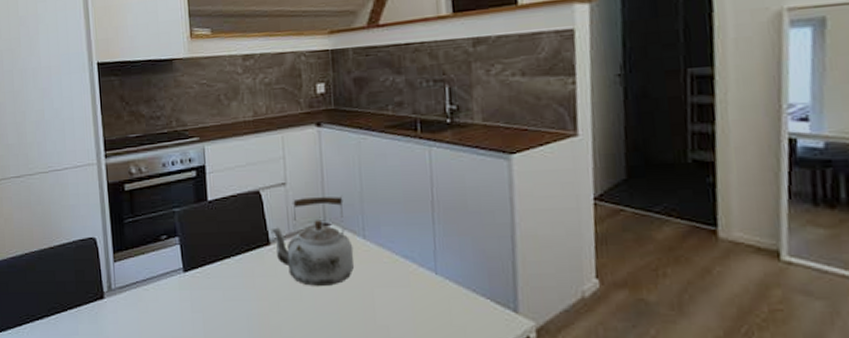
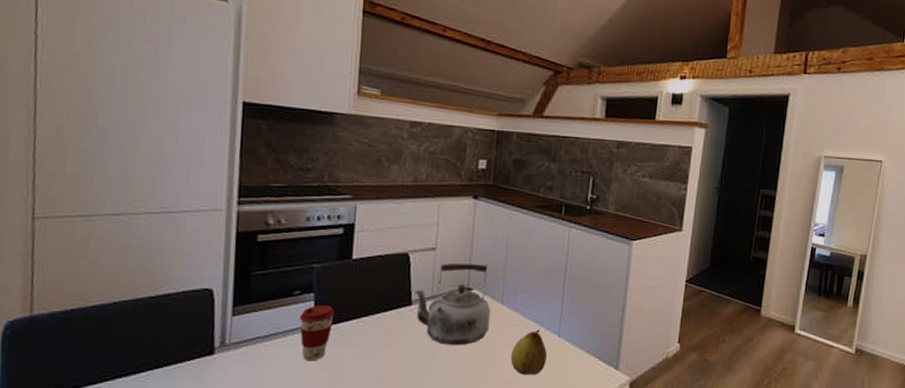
coffee cup: none [169,249,199,305] -> present [299,305,335,361]
fruit: none [383,266,425,319] -> present [511,329,547,375]

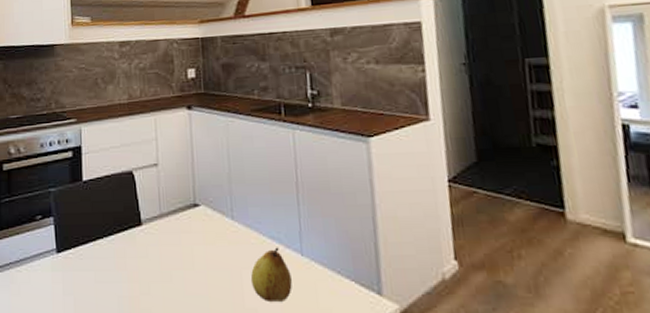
coffee cup: present [299,305,335,361] -> none [42,229,73,287]
kettle: present [413,263,491,346] -> none [141,176,223,269]

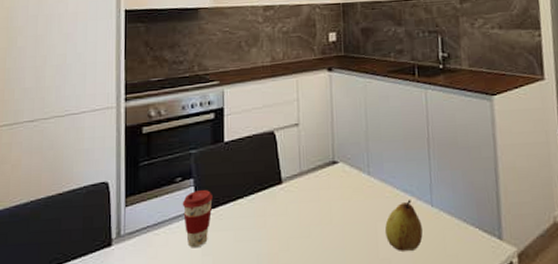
coffee cup: none [42,229,73,287] -> present [182,190,213,248]

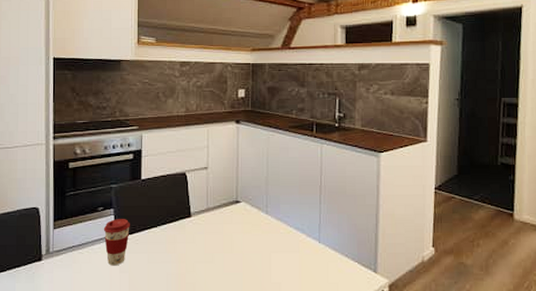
fruit: present [385,199,423,251] -> none [278,236,310,277]

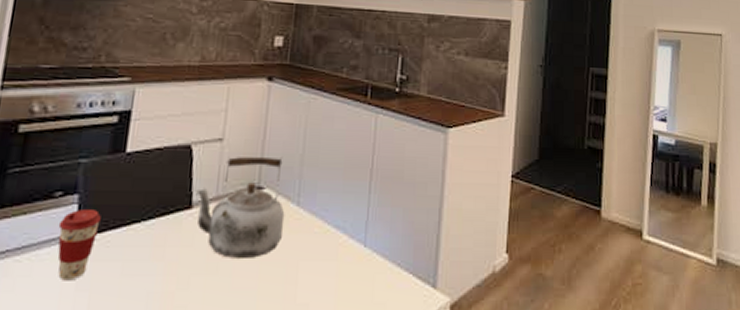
kettle: none [191,179,258,252] -> present [194,156,285,260]

